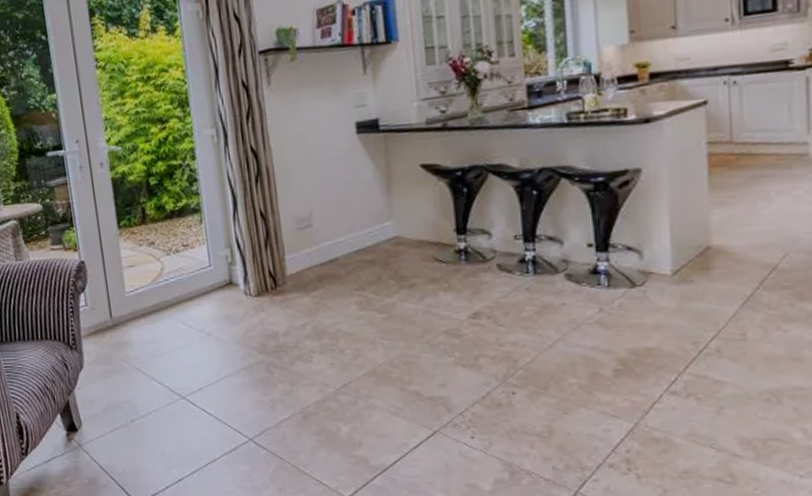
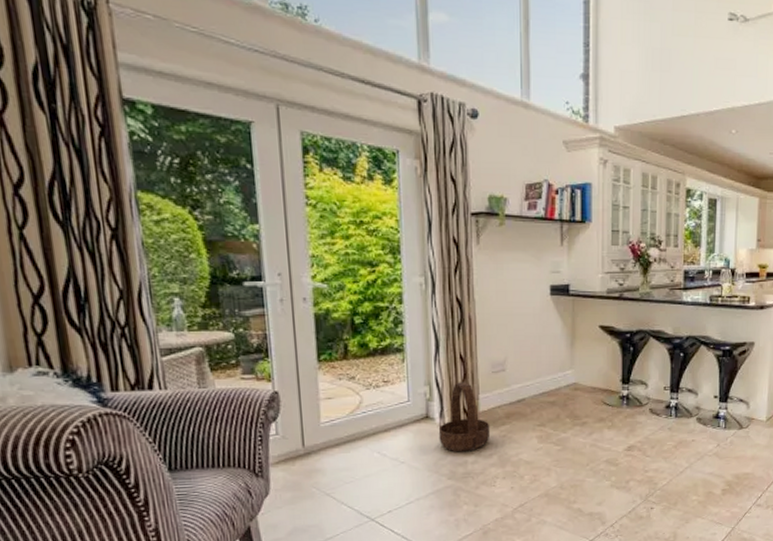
basket: none [243,241,302,323] -> present [438,382,491,452]

